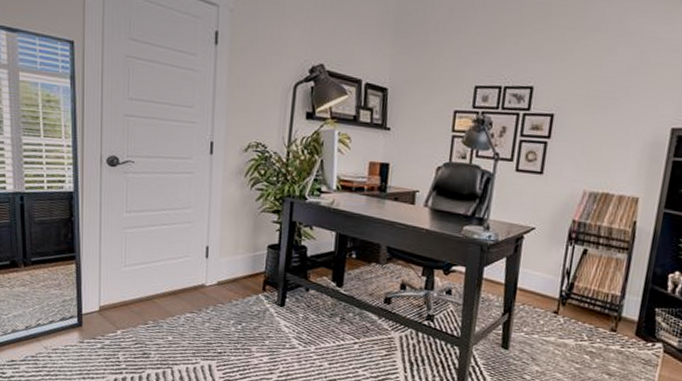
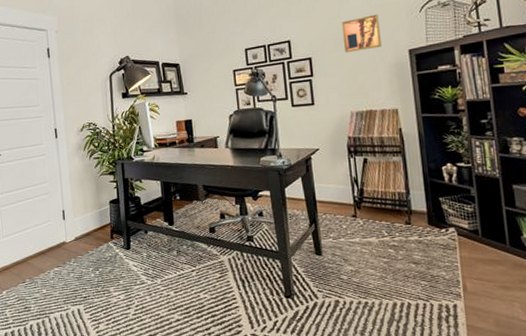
wall art: none [596,74,648,119] -> present [341,14,382,52]

